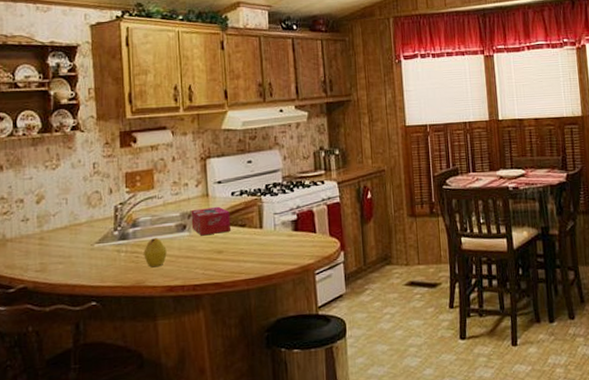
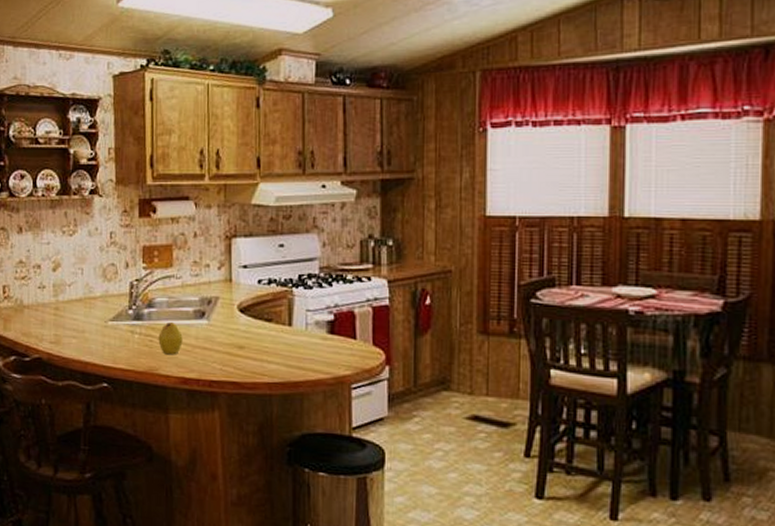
tissue box: present [191,206,230,236] -> none [211,294,255,327]

